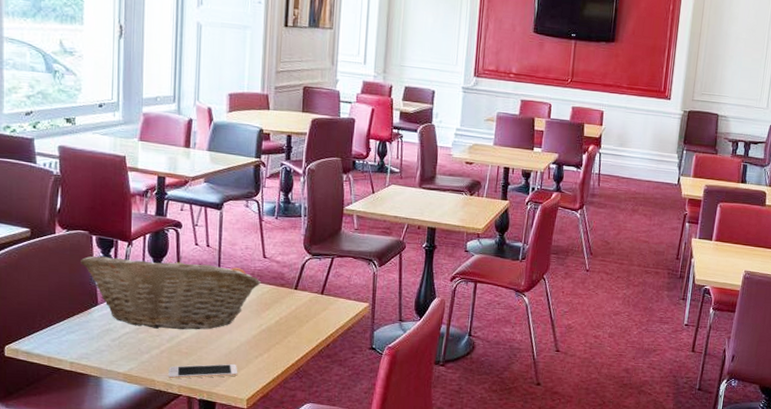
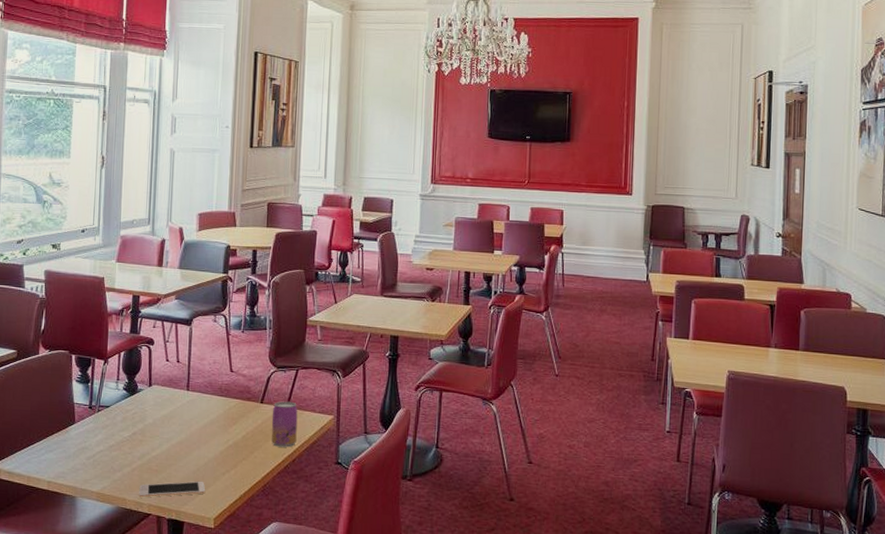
fruit basket: present [80,255,261,330] -> none [60,372,228,447]
beverage can: none [306,288,333,333] -> present [271,401,298,447]

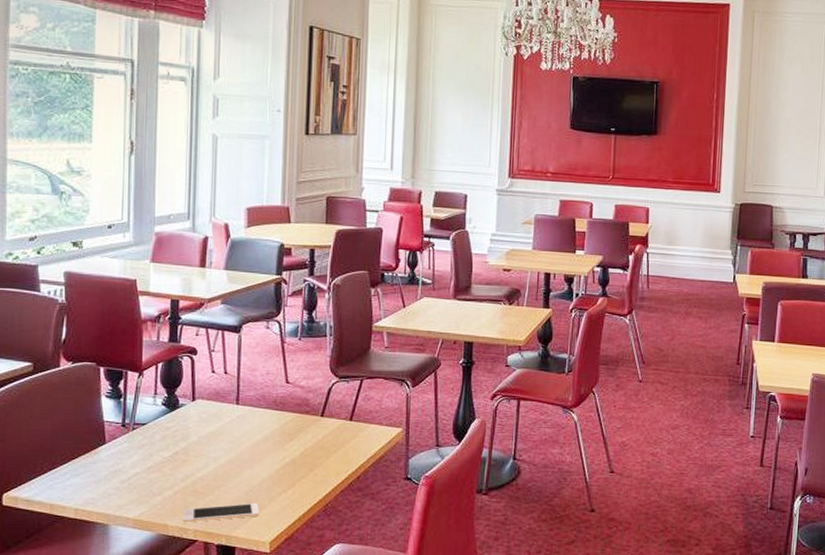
beverage can: present [271,401,298,447] -> none [333,414,363,464]

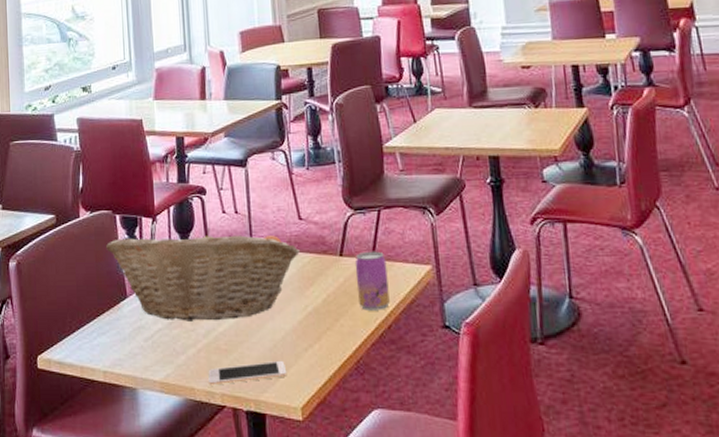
fruit basket: none [86,384,284,468] -> present [105,227,300,321]
beverage can: none [333,414,363,464] -> present [354,251,390,311]

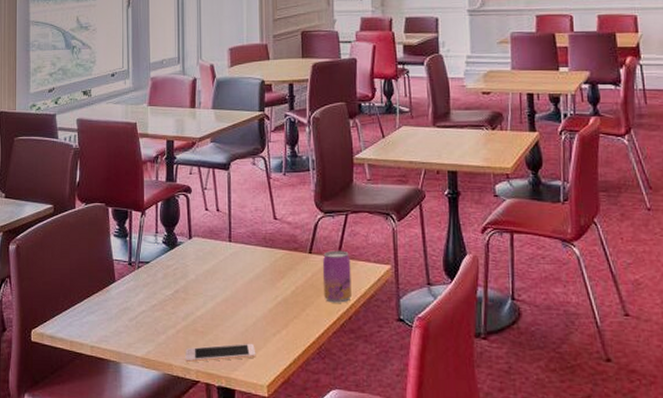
fruit basket: present [105,227,300,321] -> none [97,222,273,306]

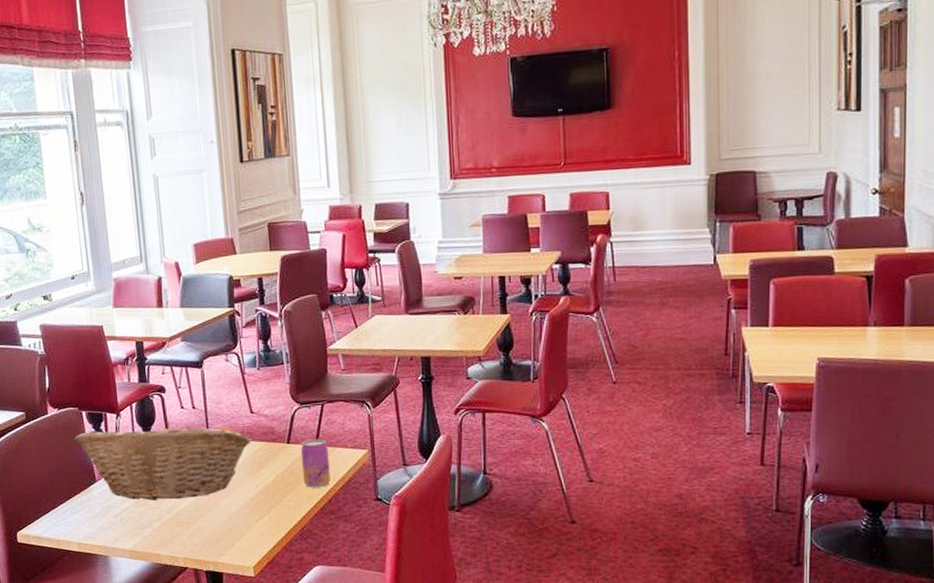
fruit basket: none [97,222,273,306] -> present [73,421,252,500]
cell phone: present [185,343,256,363] -> none [171,530,241,552]

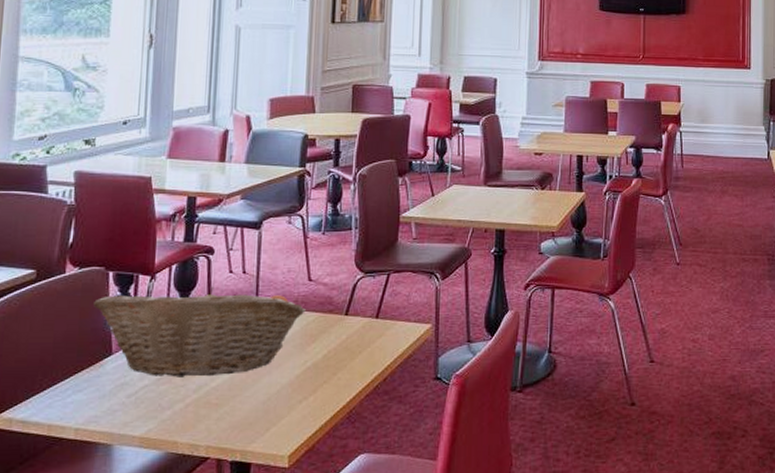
beverage can: present [300,438,331,488] -> none [358,311,390,365]

